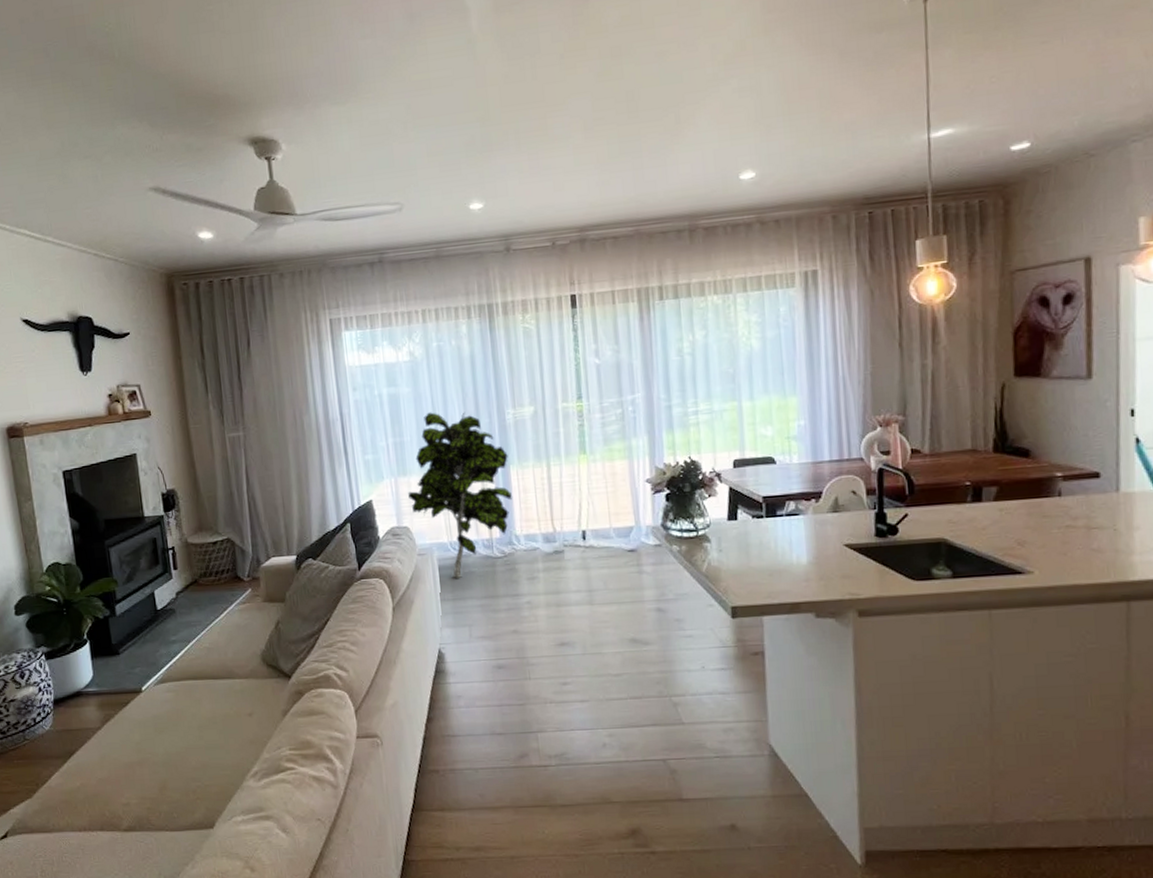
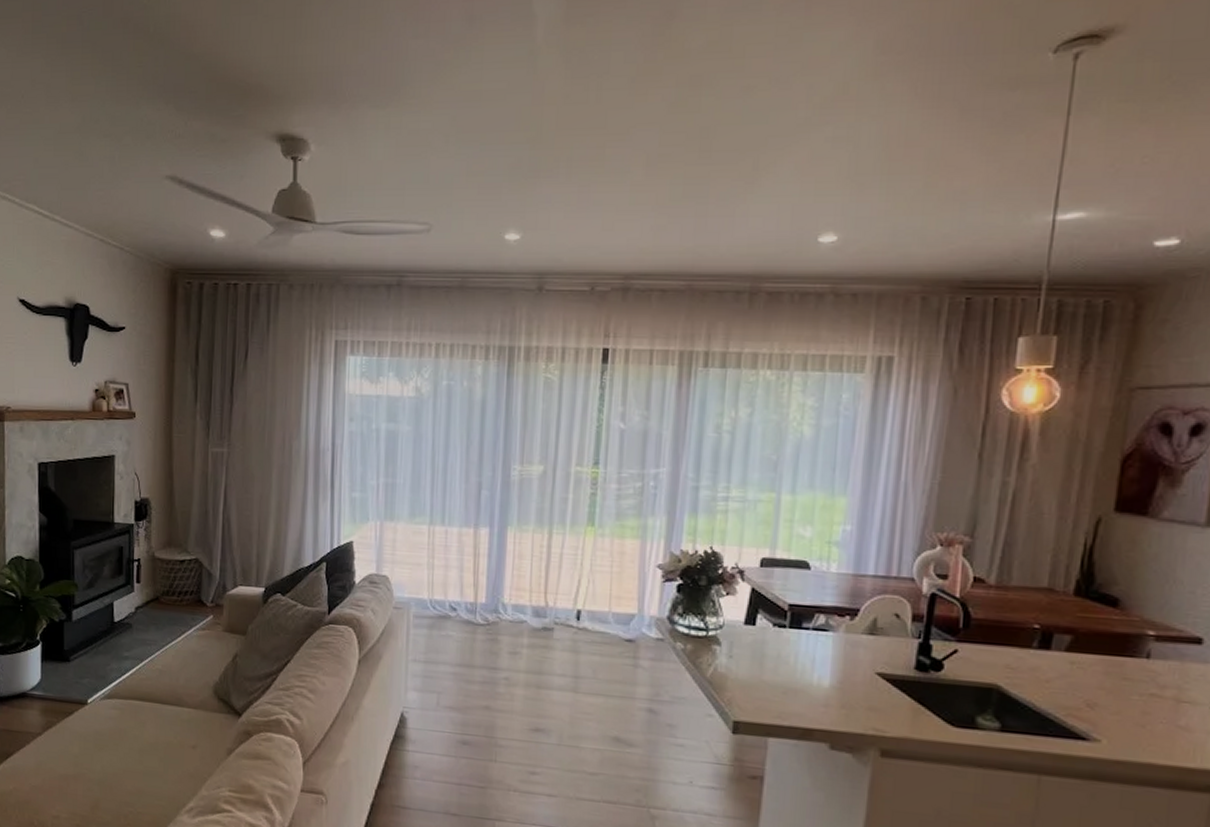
indoor plant: present [408,412,512,579] -> none [392,456,507,641]

